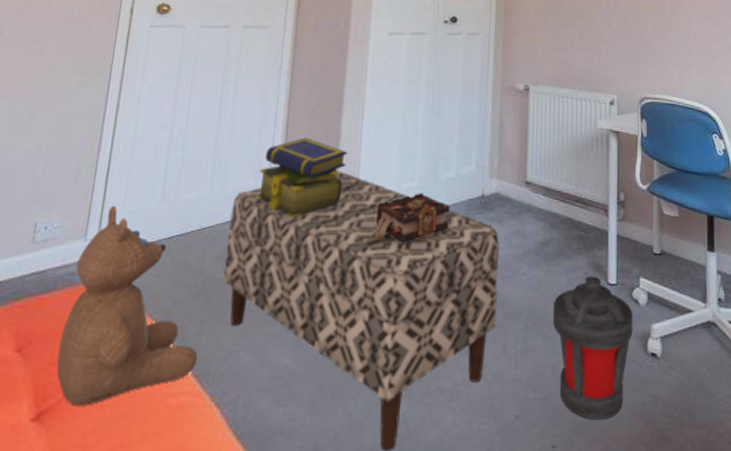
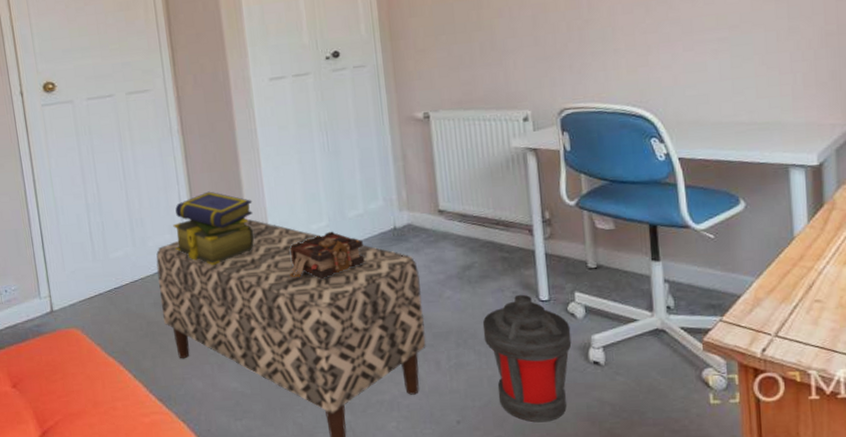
teddy bear: present [56,205,198,406] -> none [38,268,158,426]

